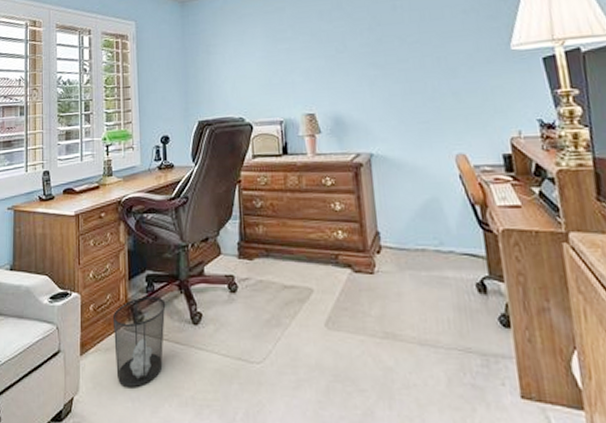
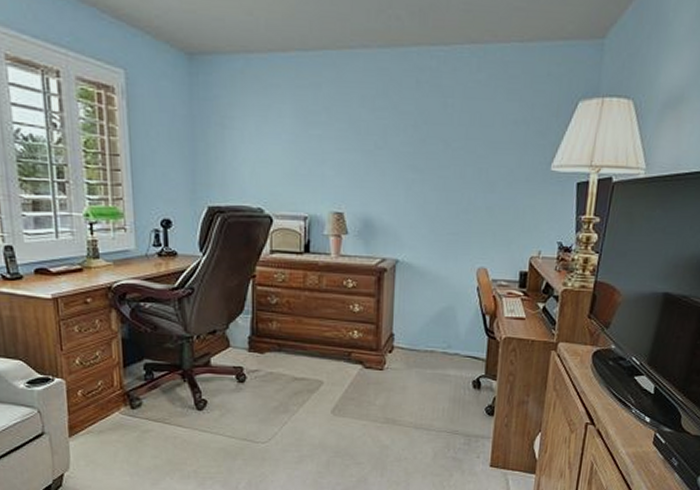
waste bin: present [113,297,166,388] -> none [106,384,167,465]

